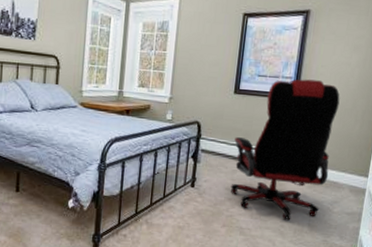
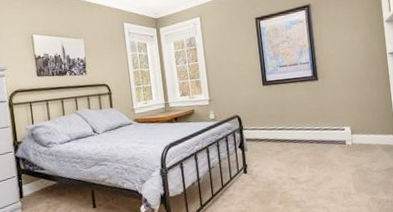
office chair: present [230,79,340,221] -> none [272,60,361,187]

